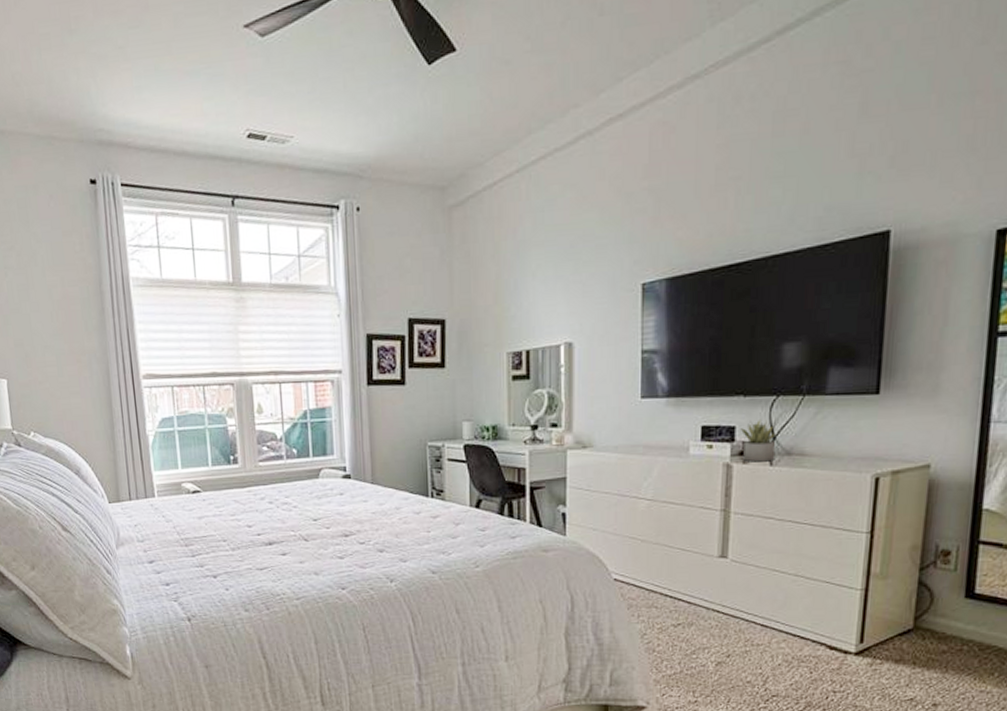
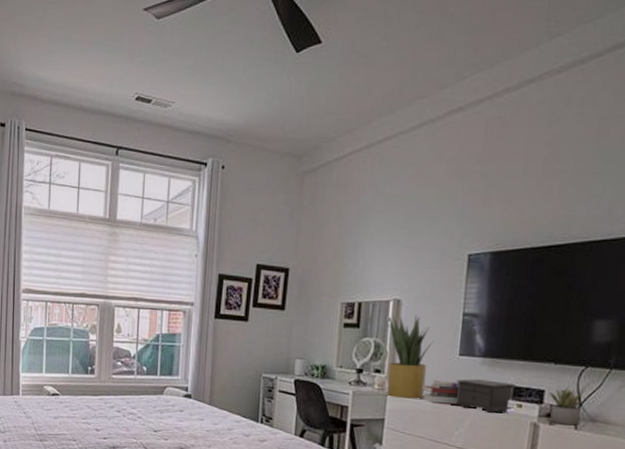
planter: none [562,358,613,454] -> present [386,315,434,400]
books: none [604,426,647,455] -> present [422,379,461,406]
jewelry box: none [640,422,705,459] -> present [455,379,516,414]

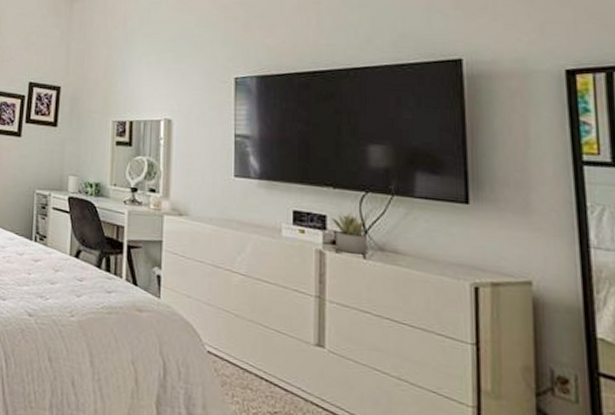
planter: present [386,315,434,400] -> none [161,135,208,221]
books: present [422,379,461,406] -> none [199,200,241,230]
jewelry box: present [455,379,516,414] -> none [233,201,296,239]

